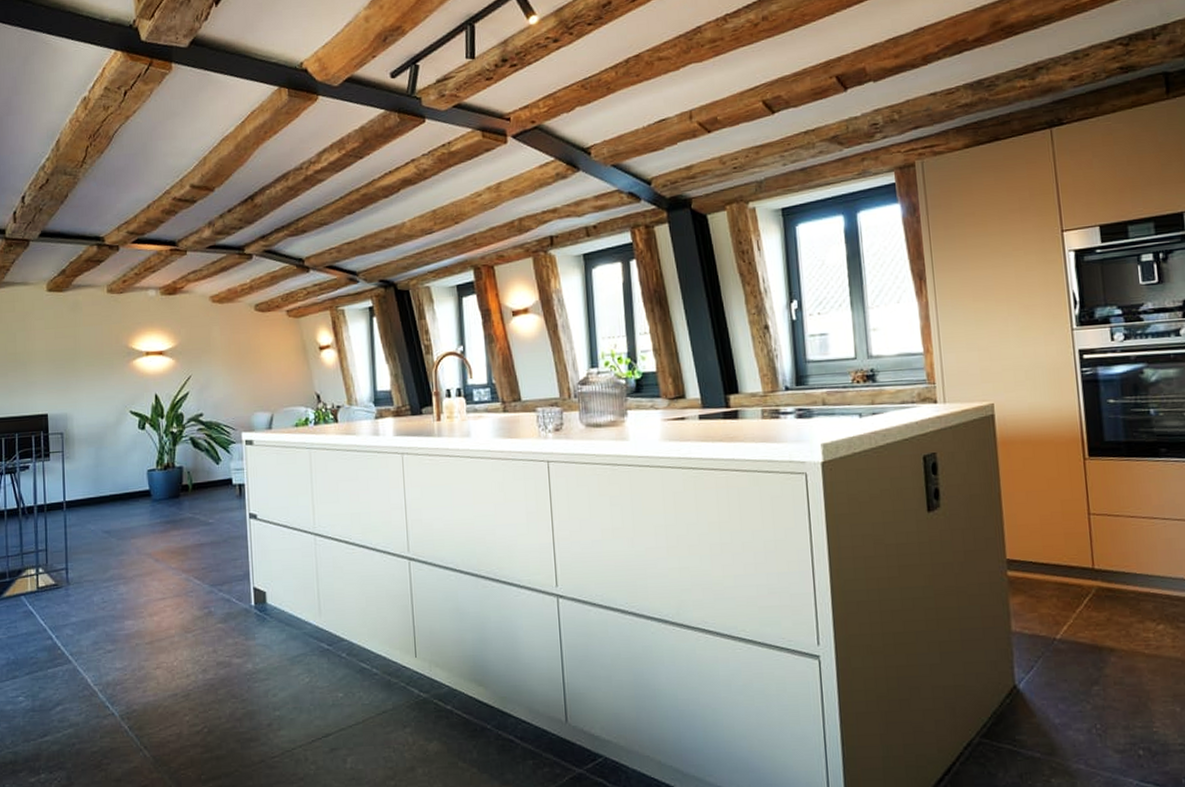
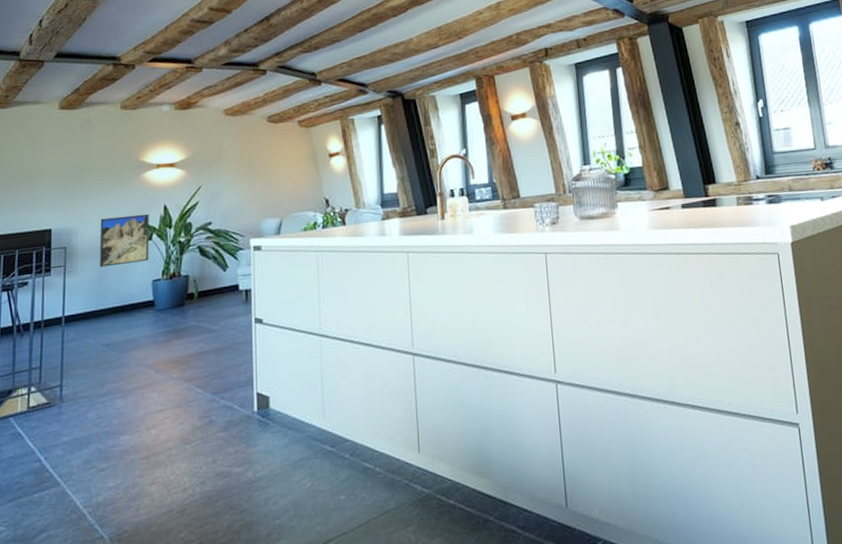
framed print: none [94,402,143,455] -> present [99,213,149,268]

